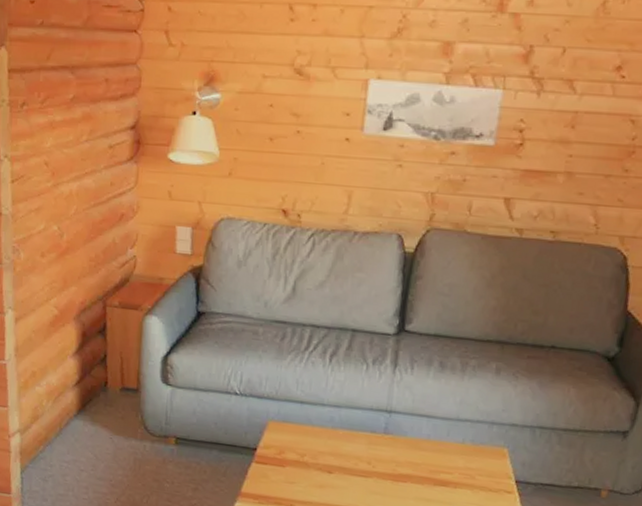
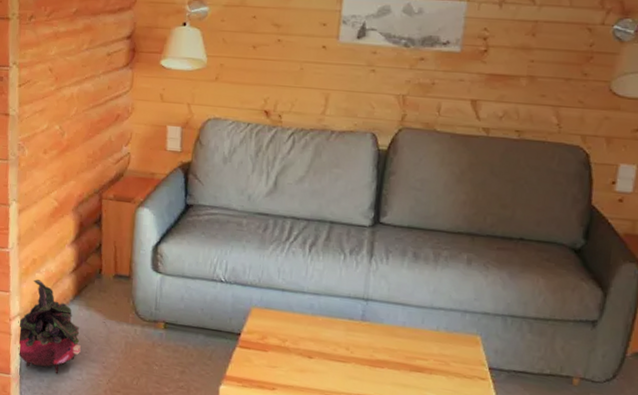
potted plant: none [18,393,86,494] -> present [18,279,81,375]

